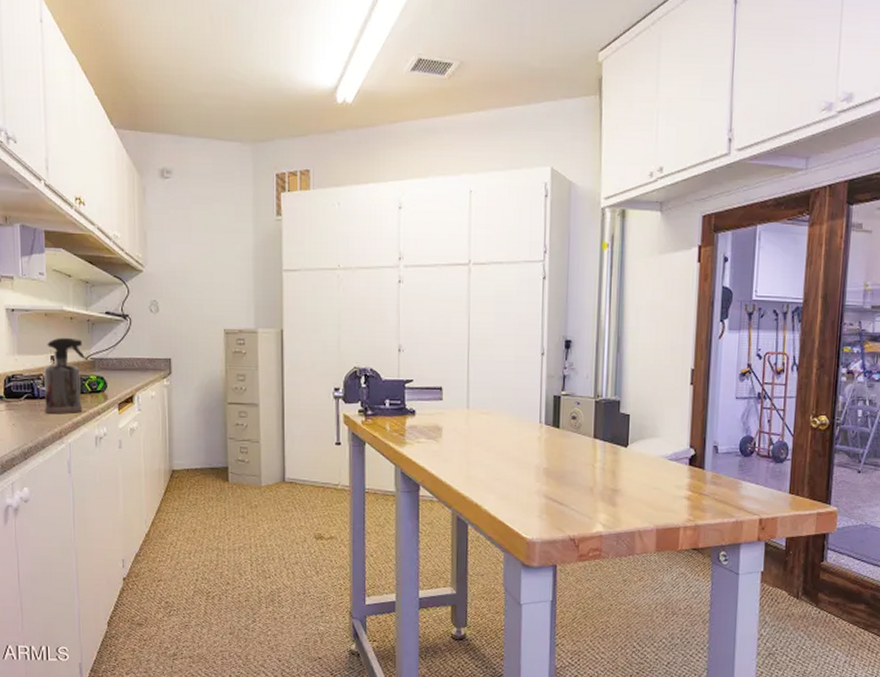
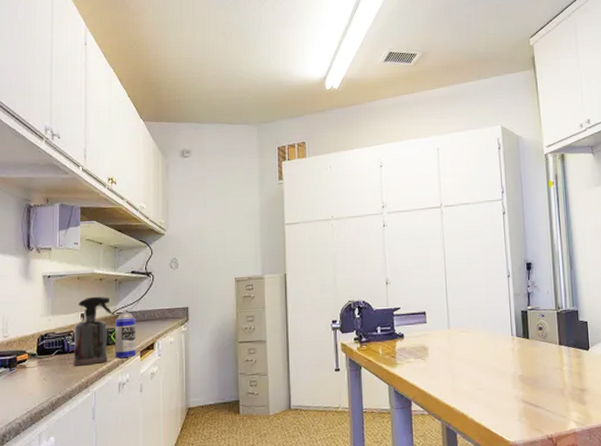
spray can: none [89,355,114,410] -> present [115,310,137,359]

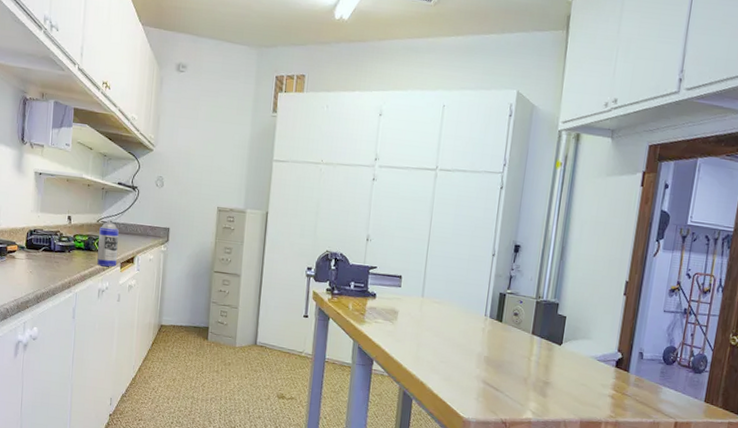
spray bottle: present [73,296,113,366] -> none [58,201,98,268]

